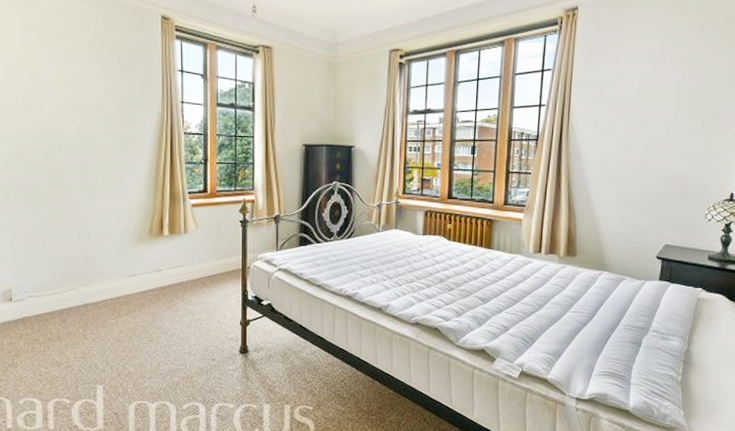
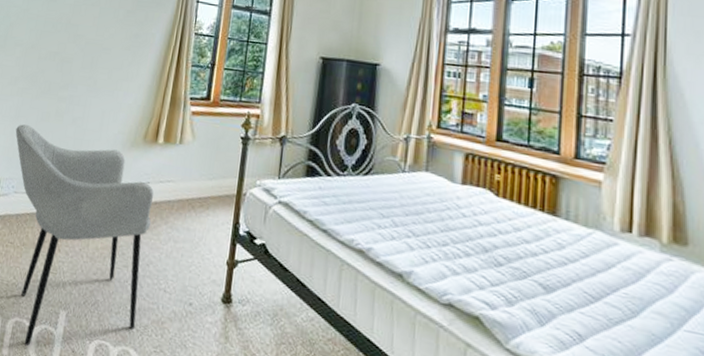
armchair: none [16,235,169,419] -> present [15,124,154,347]

